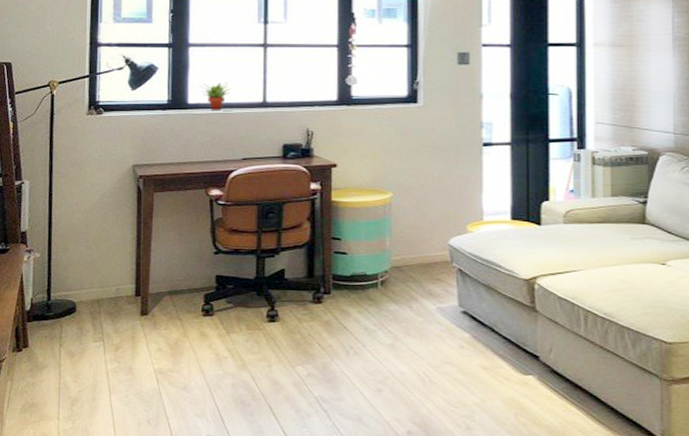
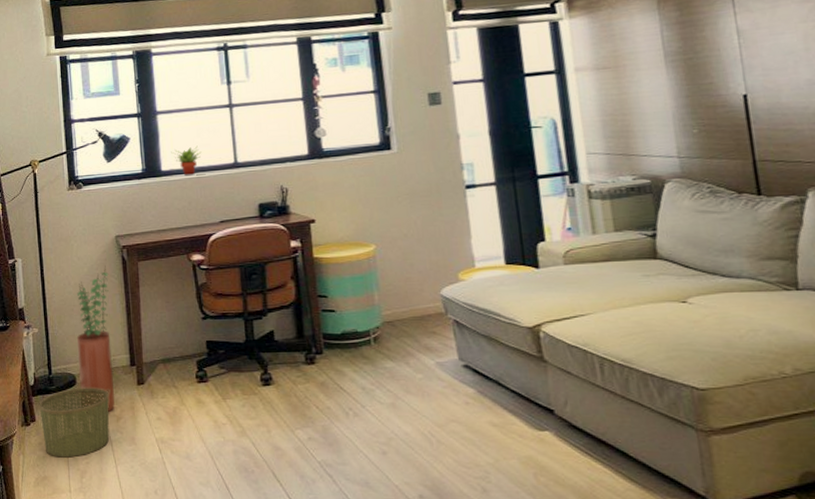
basket: none [31,315,112,385] -> present [37,387,110,458]
vase: none [79,193,122,341] -> present [76,265,115,412]

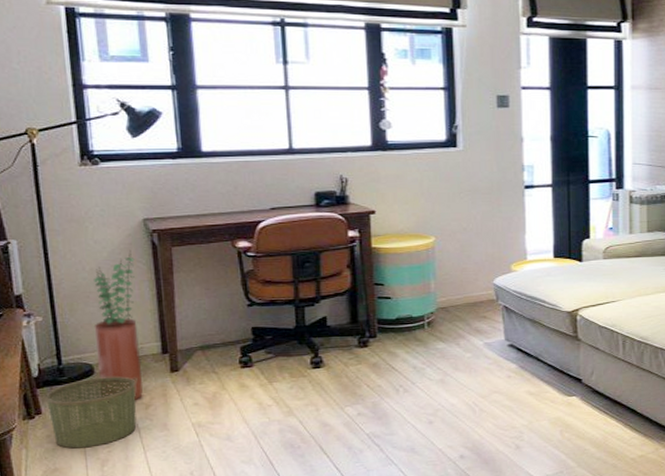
succulent plant: present [171,145,202,177] -> none [214,127,251,159]

